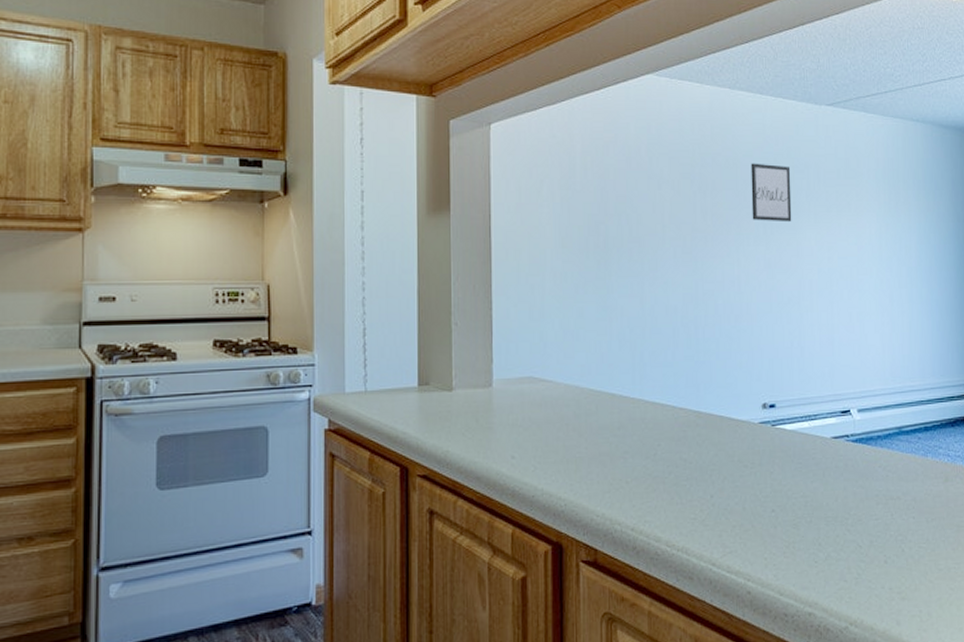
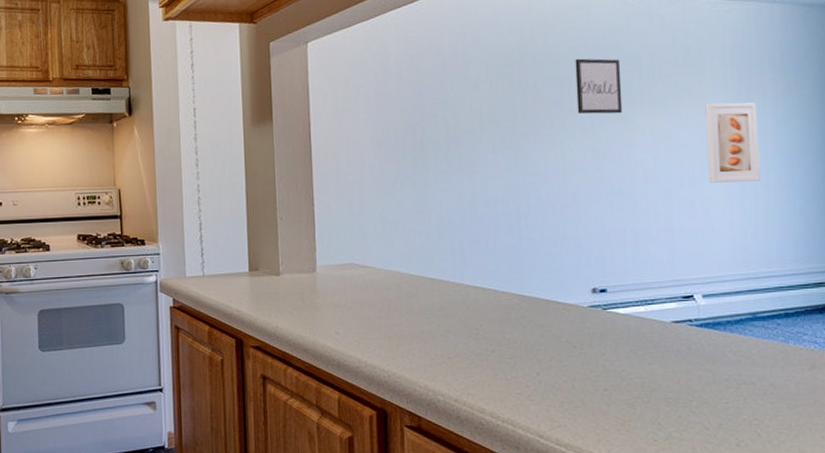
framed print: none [861,216,906,296] -> present [705,102,760,183]

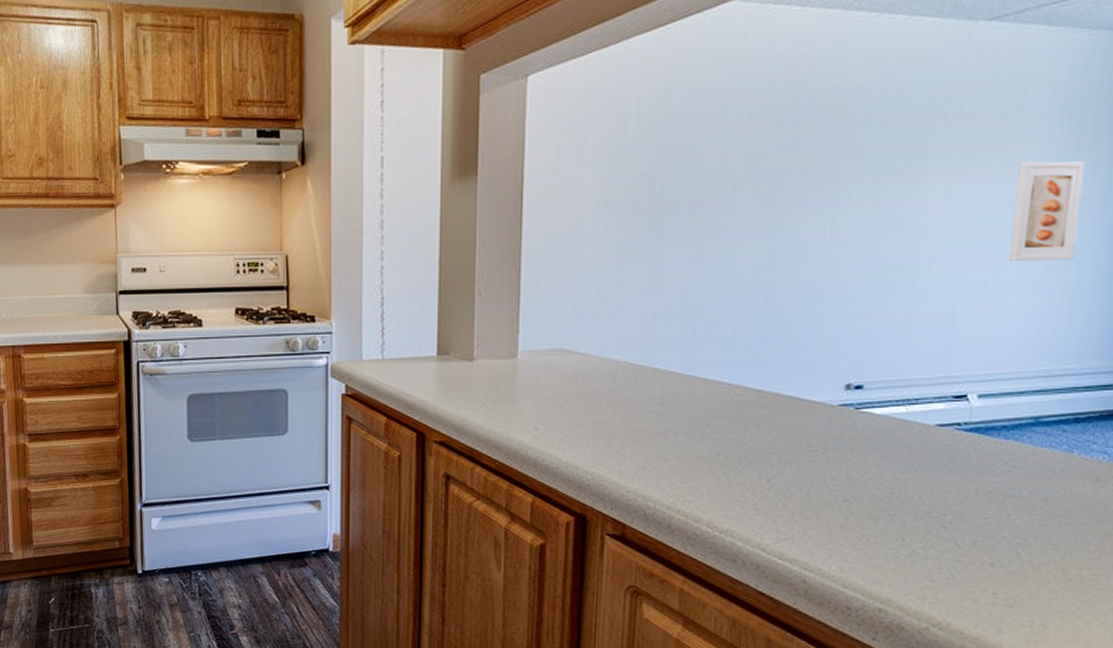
wall art: present [575,58,623,114] -> none [857,101,921,173]

